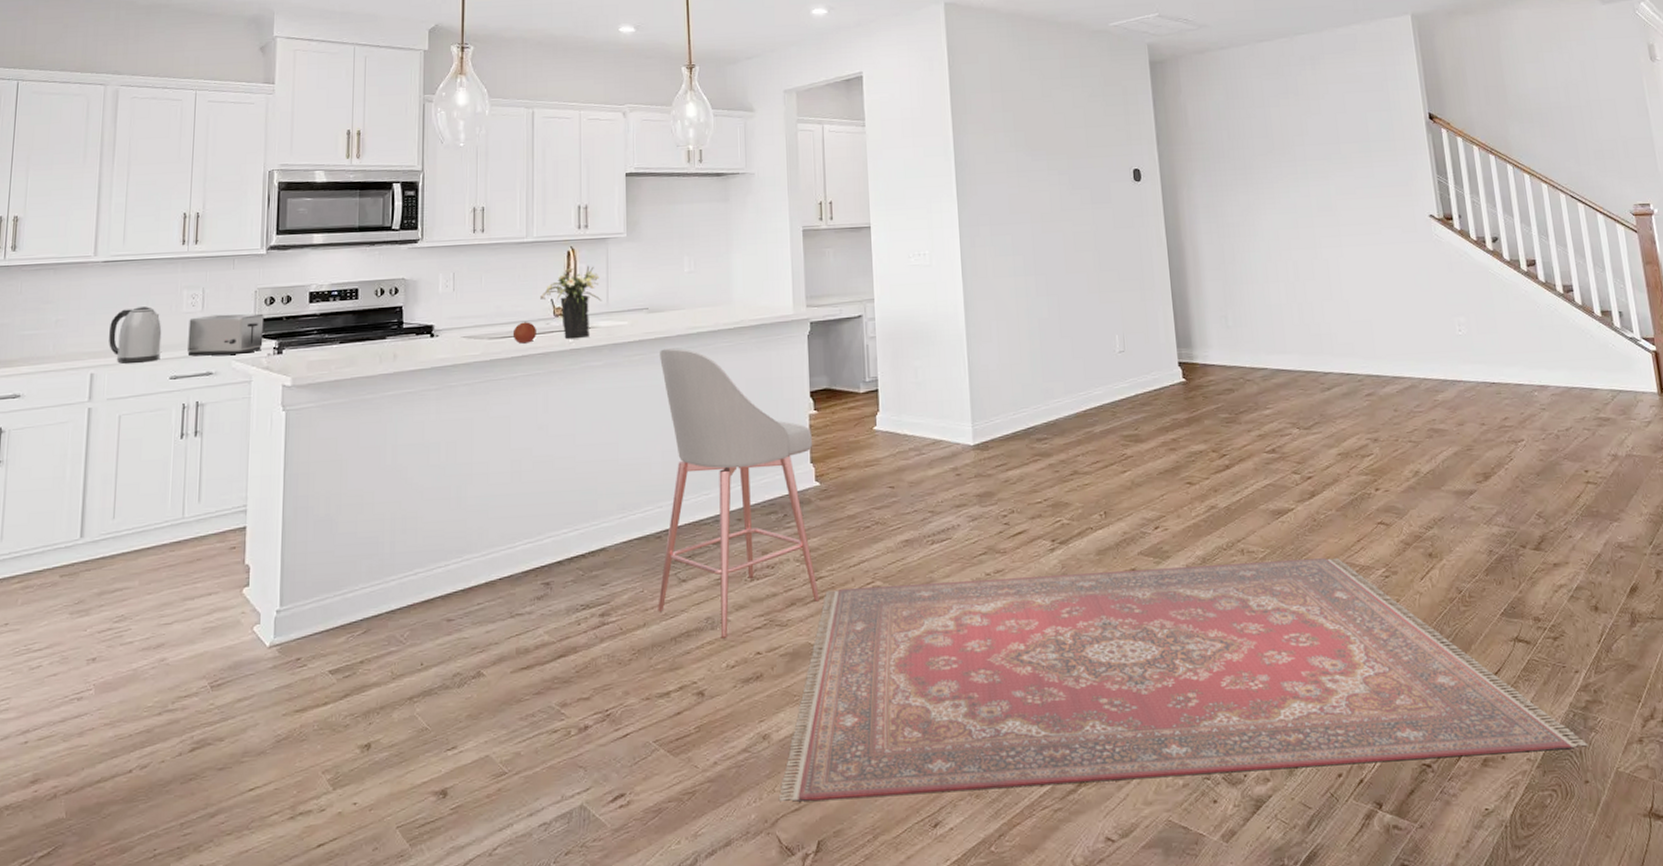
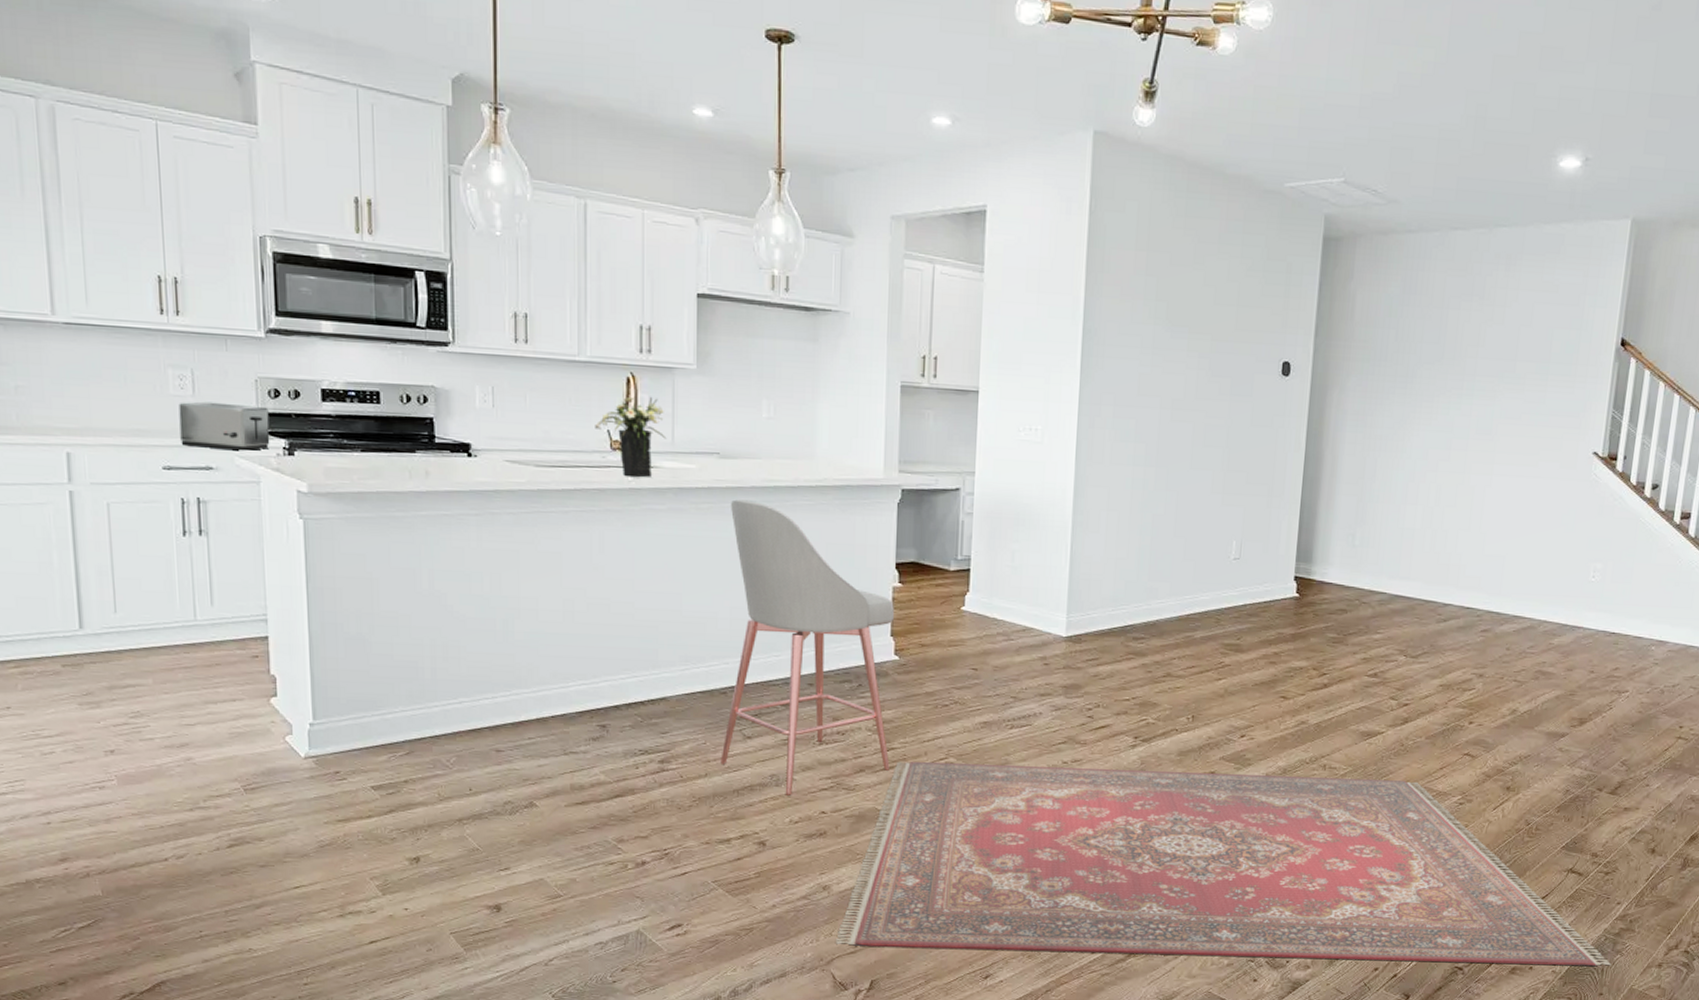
kettle: present [109,306,162,364] -> none [82,382,149,447]
fruit: present [512,322,536,344] -> none [563,452,591,476]

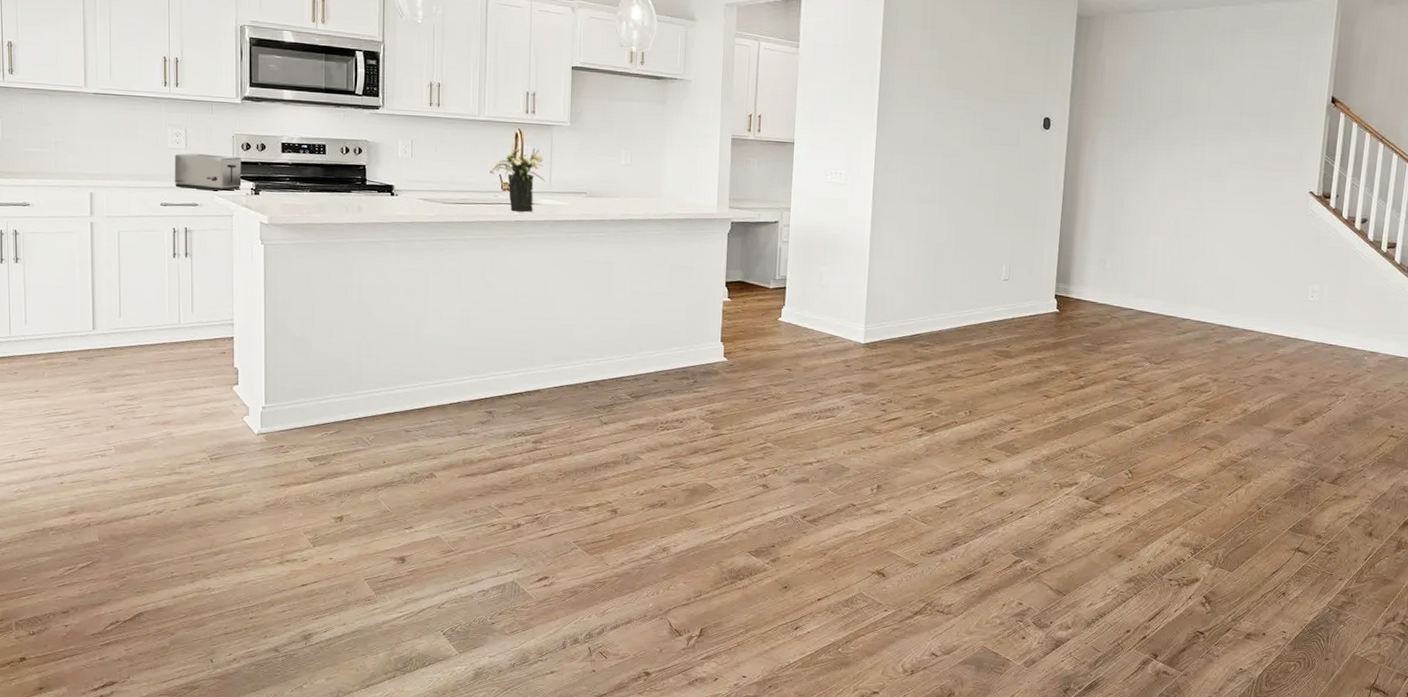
bar stool: present [720,499,894,795] -> none [582,230,724,472]
area rug: present [835,761,1612,967] -> none [672,445,1336,635]

